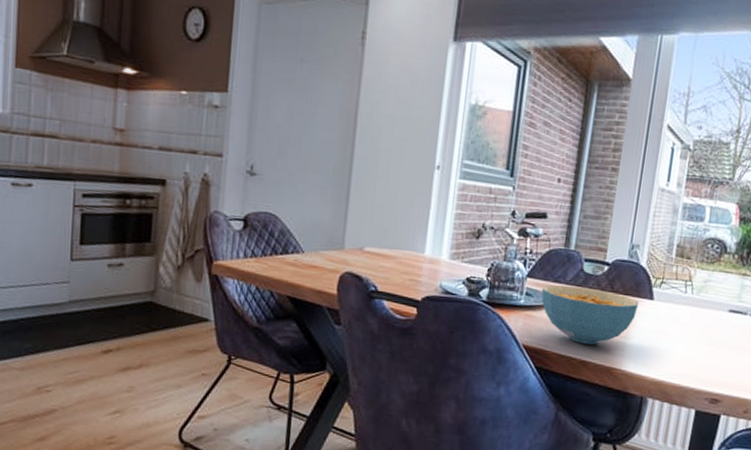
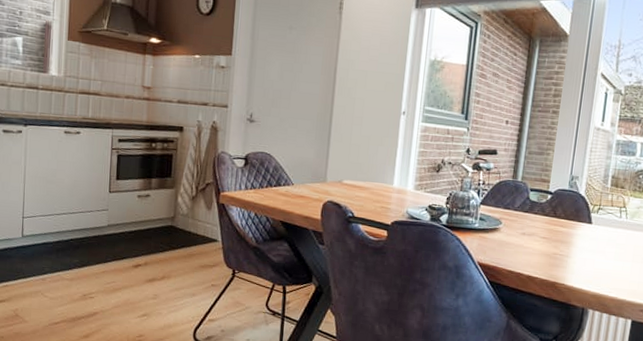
cereal bowl: present [541,285,639,345] -> none [493,211,579,263]

